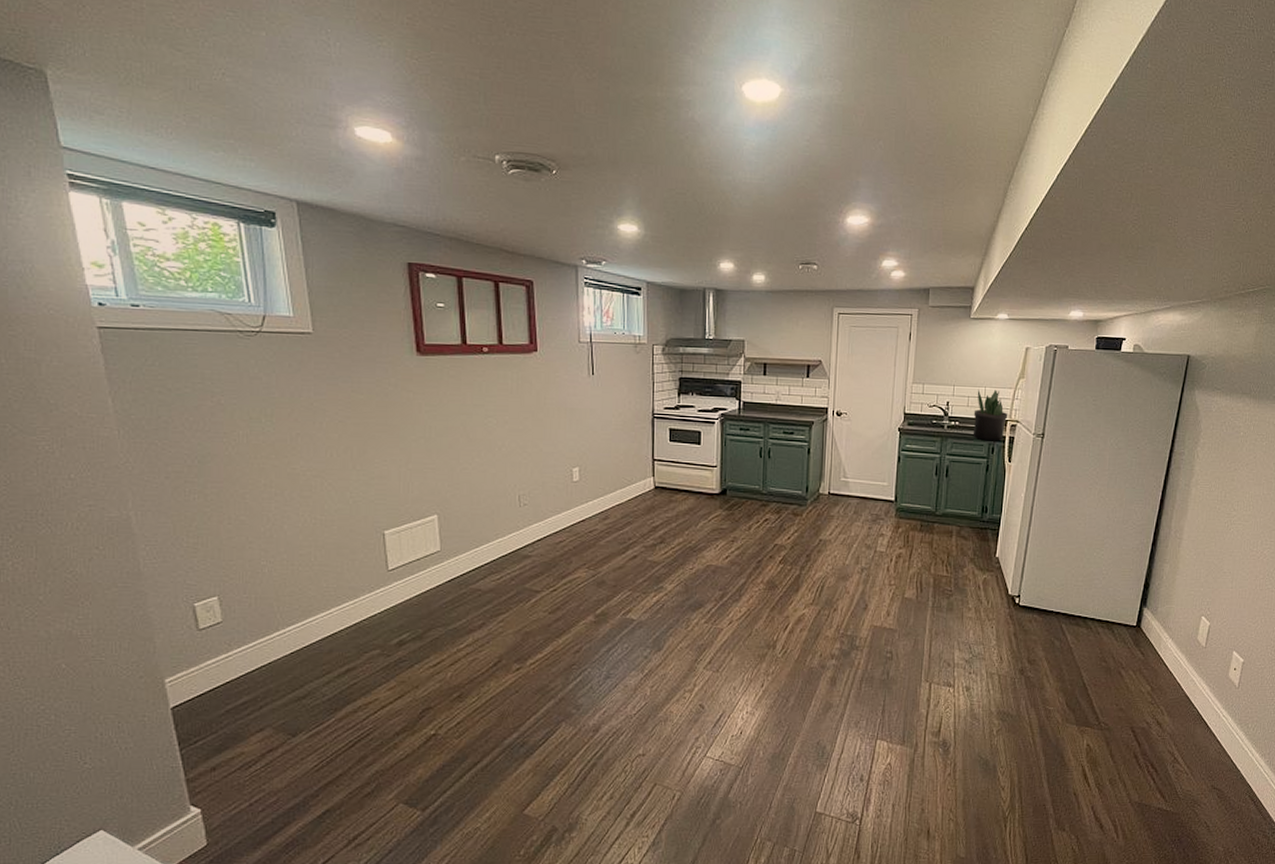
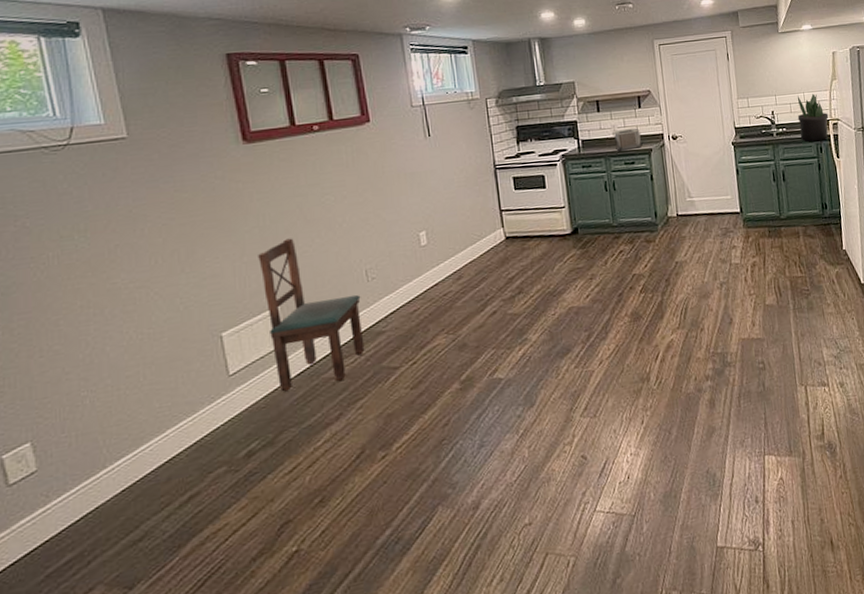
dining chair: none [422,453,512,594] -> present [258,238,365,392]
toaster: none [777,397,805,420] -> present [614,128,643,152]

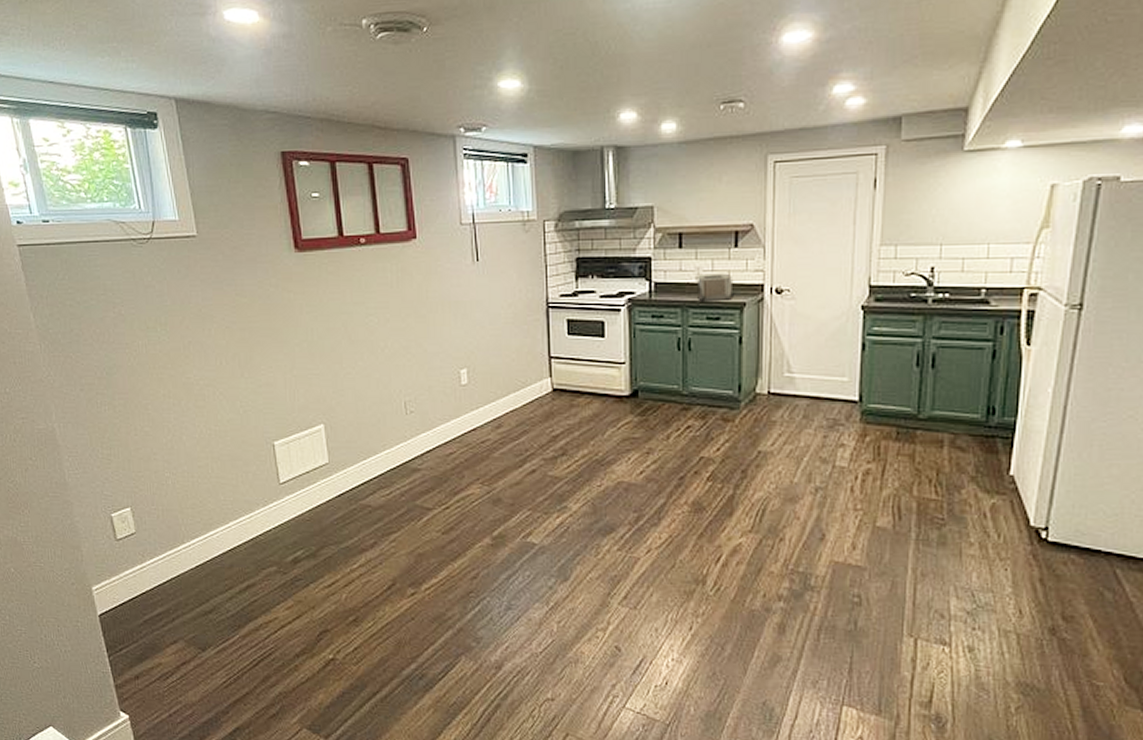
dining chair: present [258,238,365,392] -> none [306,357,400,511]
planter: present [796,93,829,142] -> none [970,246,1025,318]

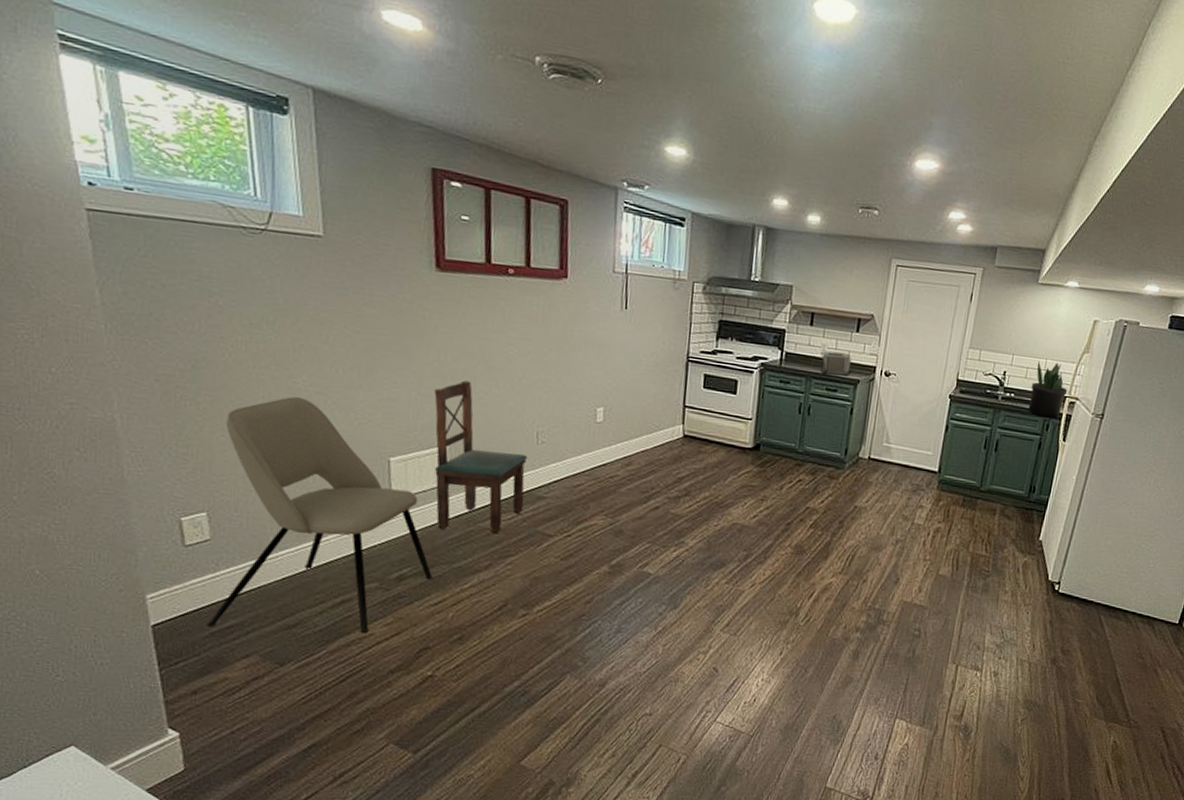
dining chair: none [137,392,323,617] -> present [206,397,432,633]
dining chair: none [306,357,400,511] -> present [434,380,528,534]
planter: none [970,246,1025,318] -> present [1028,360,1068,418]

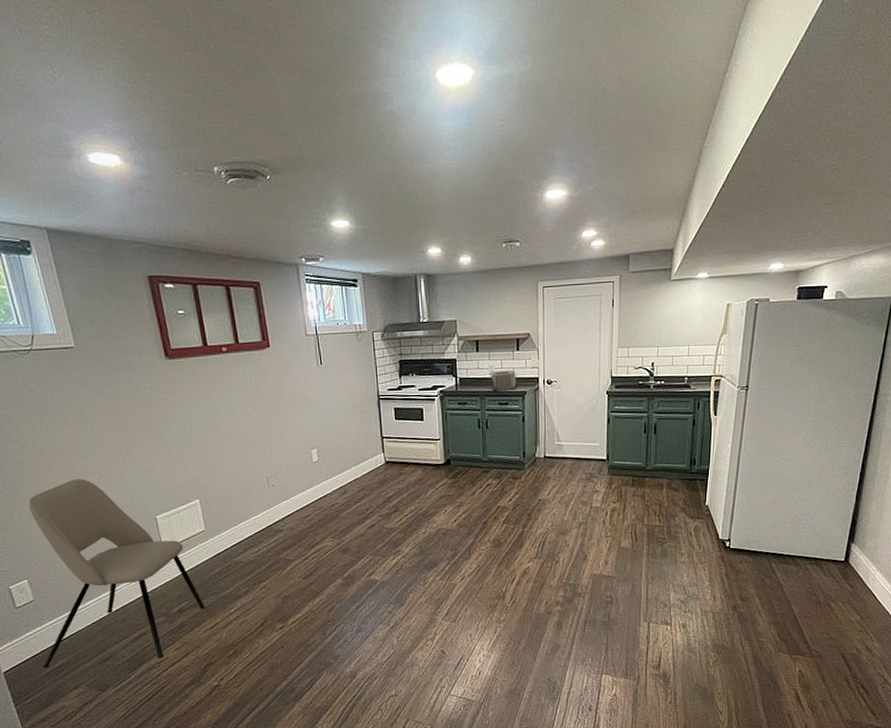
dining chair: present [434,380,528,534] -> none [181,444,267,568]
planter: present [1028,360,1068,418] -> none [678,347,712,397]

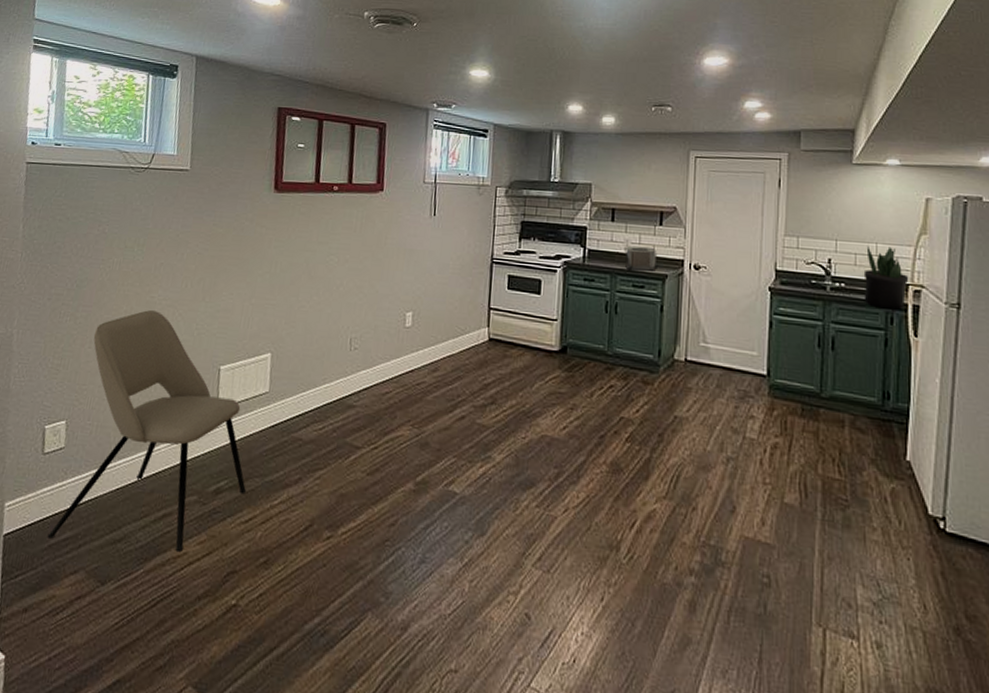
planter: none [678,347,712,397] -> present [863,245,909,310]

